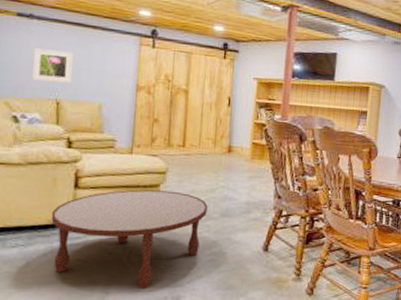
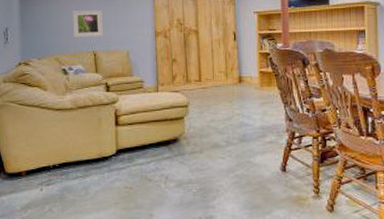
coffee table: present [51,189,208,289] -> none [100,122,227,210]

